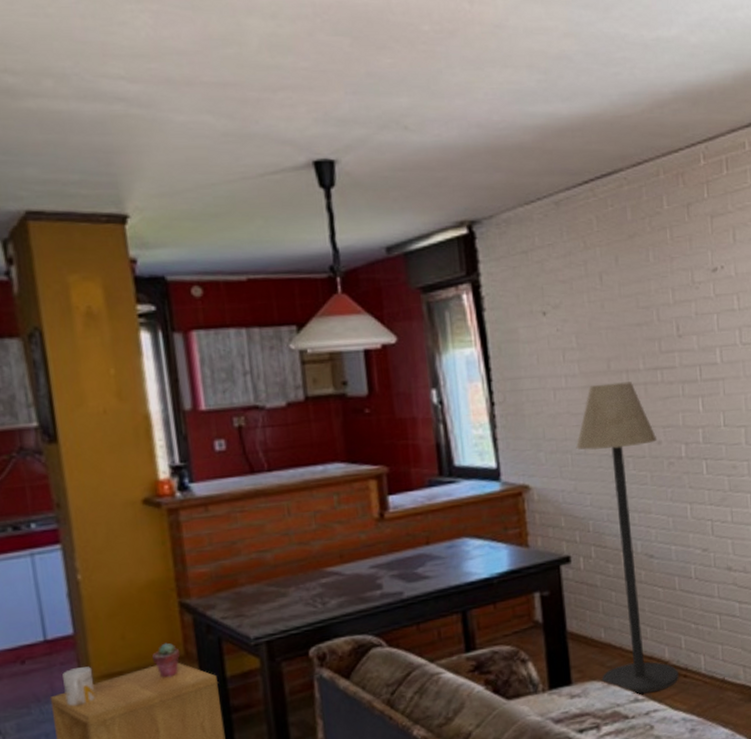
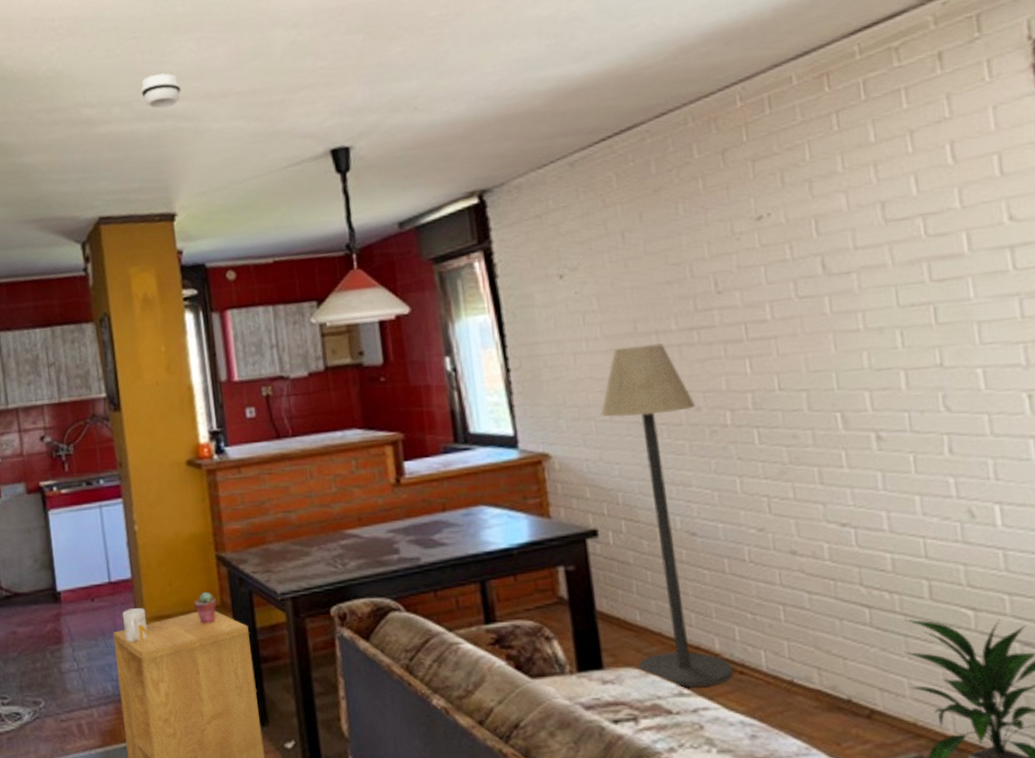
smoke detector: none [81,46,134,88] -> present [140,73,181,109]

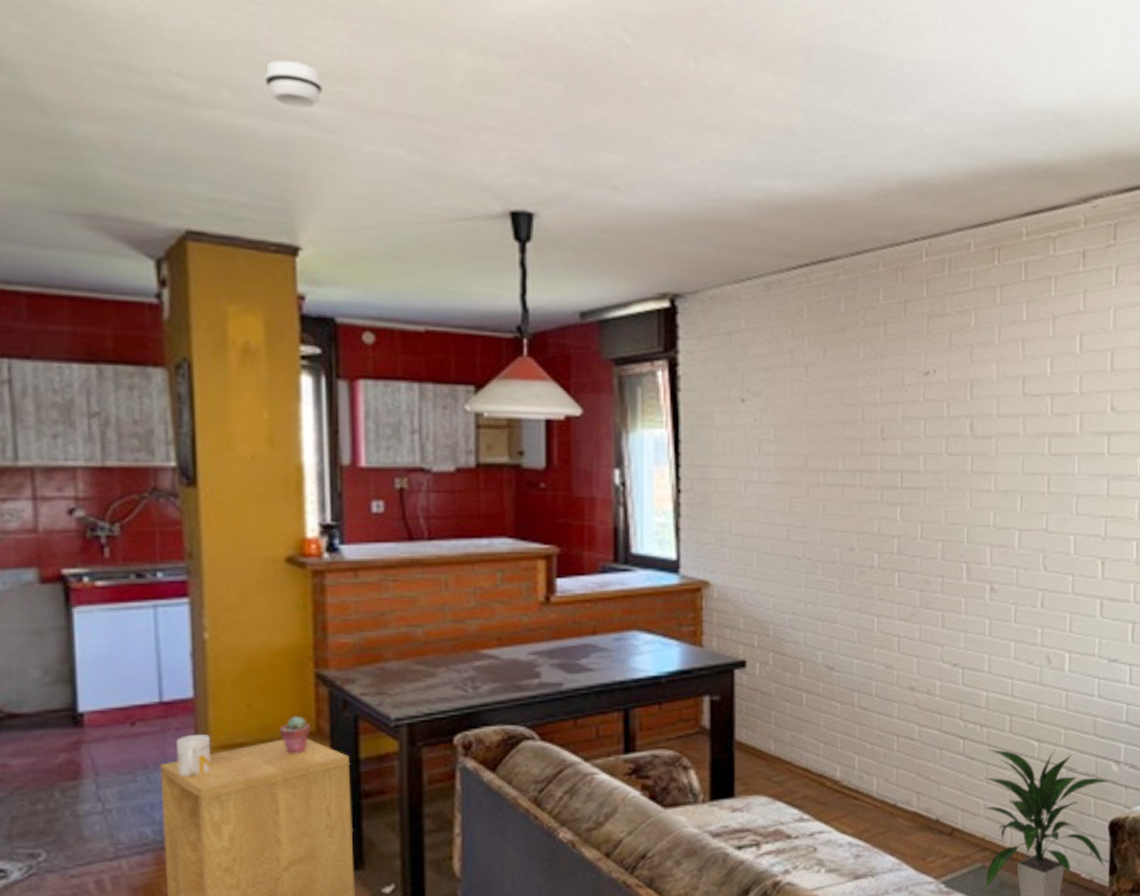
floor lamp: present [600,343,734,688] -> none [763,481,850,813]

